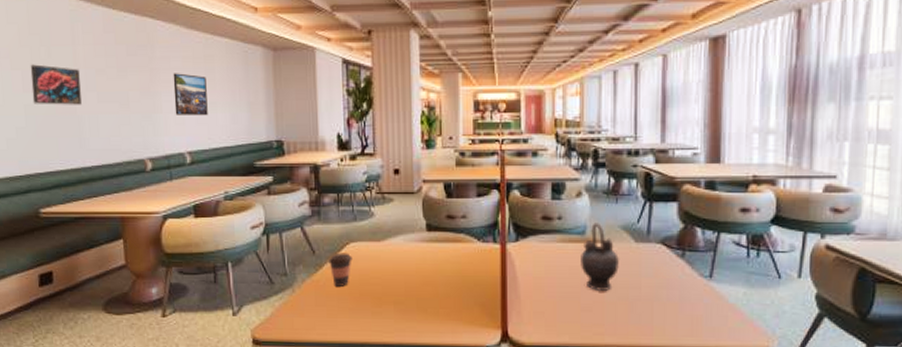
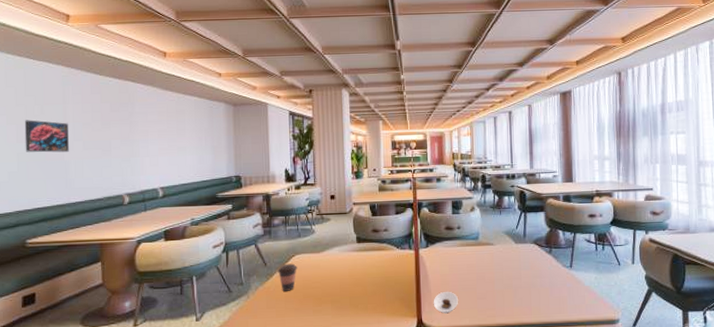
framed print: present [173,73,208,116] -> none [149,125,178,159]
saucer: none [522,298,557,327] -> present [433,291,459,314]
teapot: present [581,223,620,292] -> none [475,230,505,283]

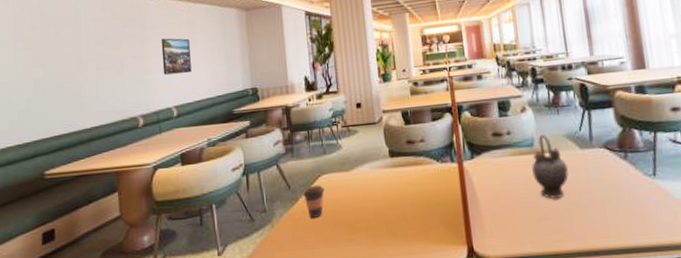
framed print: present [24,120,69,153] -> none [40,43,83,78]
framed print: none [149,125,178,159] -> present [161,38,192,75]
saucer: present [433,291,459,314] -> none [485,211,516,240]
teapot: none [475,230,505,283] -> present [532,134,569,200]

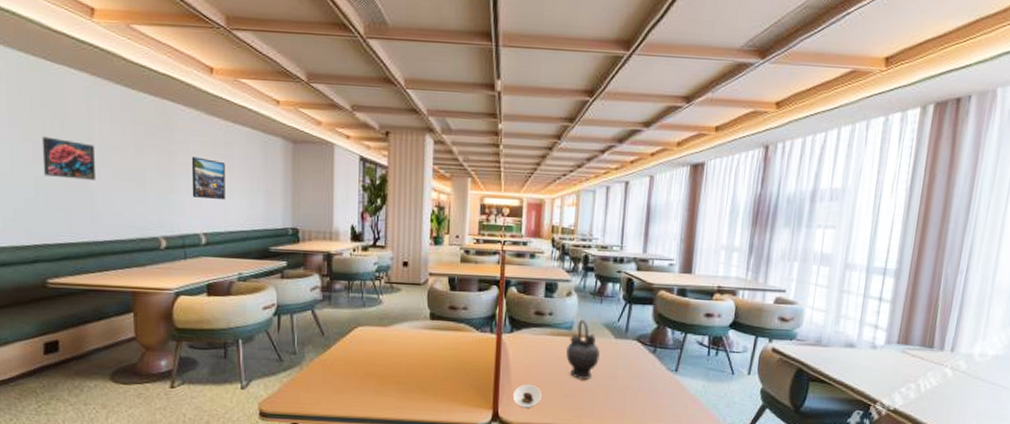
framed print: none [40,43,83,78] -> present [41,136,95,180]
coffee cup: present [303,185,325,218] -> none [337,335,359,366]
saucer: none [485,211,516,240] -> present [512,384,543,409]

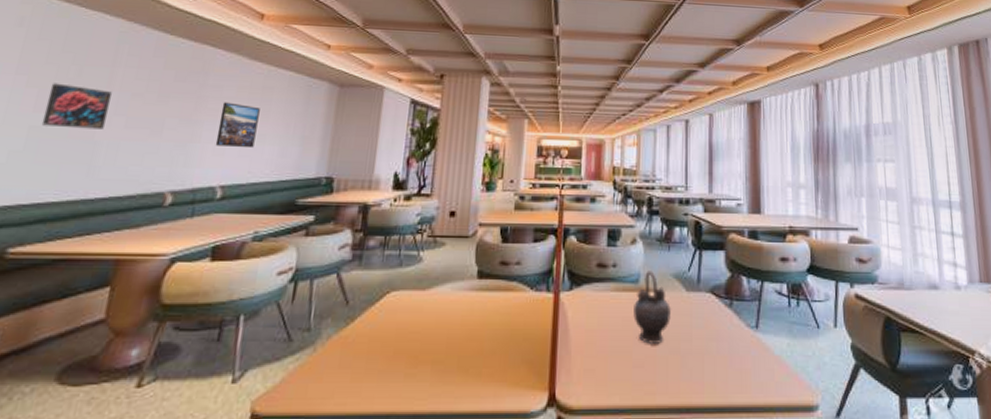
saucer: present [512,384,543,409] -> none [572,354,608,387]

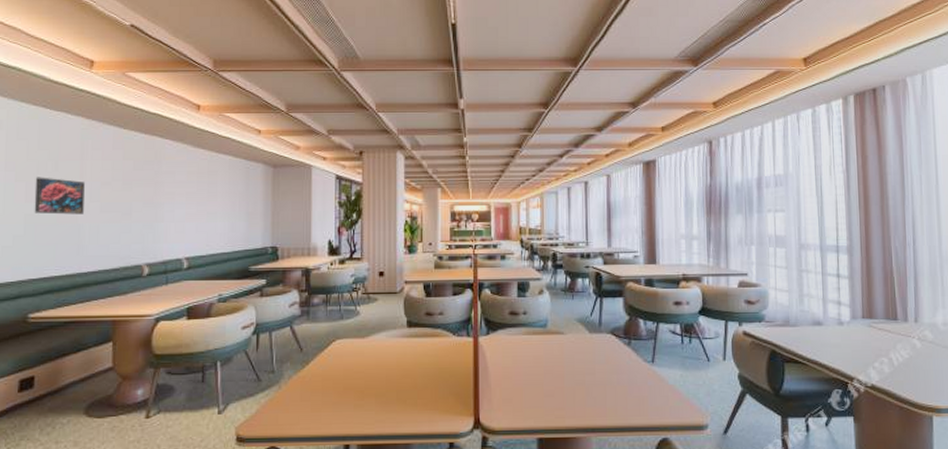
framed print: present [215,102,260,149] -> none [176,186,208,225]
teapot: present [633,271,672,345] -> none [543,316,577,379]

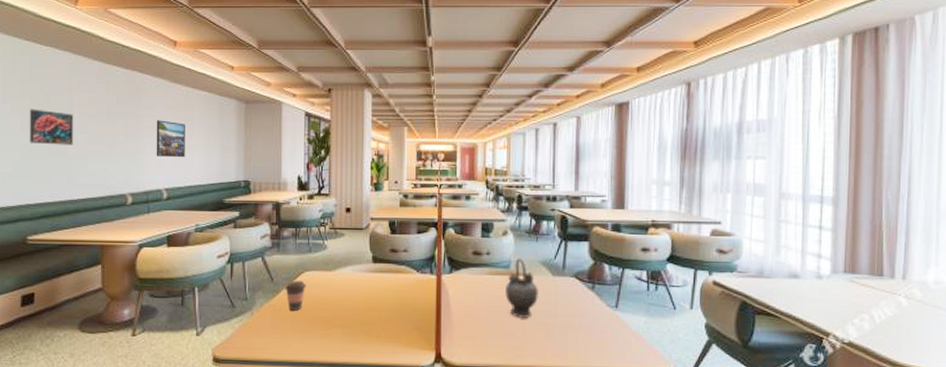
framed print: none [176,186,208,225] -> present [156,120,185,158]
coffee cup: none [315,349,338,382] -> present [285,280,306,311]
teapot: none [543,316,577,379] -> present [505,258,540,319]

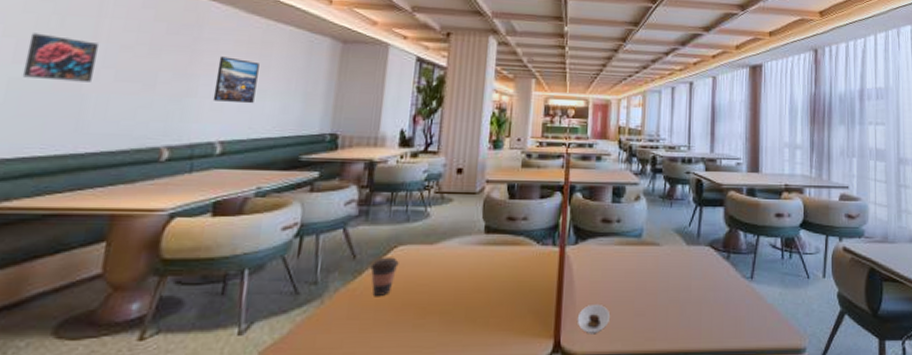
saucer: none [454,324,484,350] -> present [577,303,611,335]
teapot: present [505,258,540,319] -> none [636,226,673,295]

